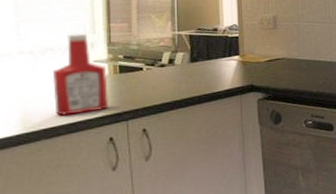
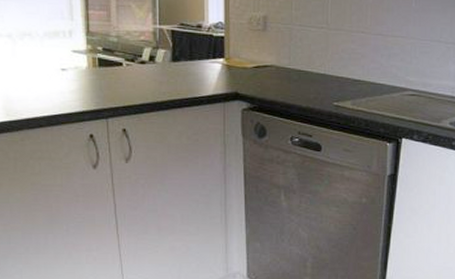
ketchup bottle: present [52,33,109,116] -> none [31,19,89,107]

